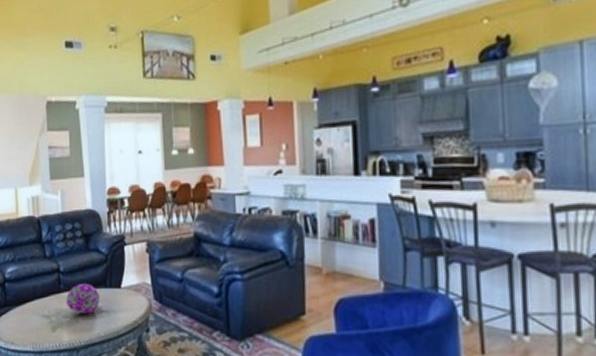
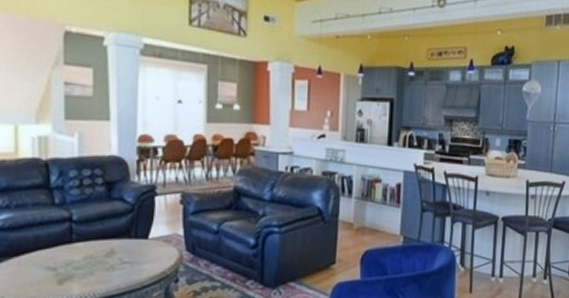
decorative ball: present [66,283,100,315] -> none [79,233,121,266]

